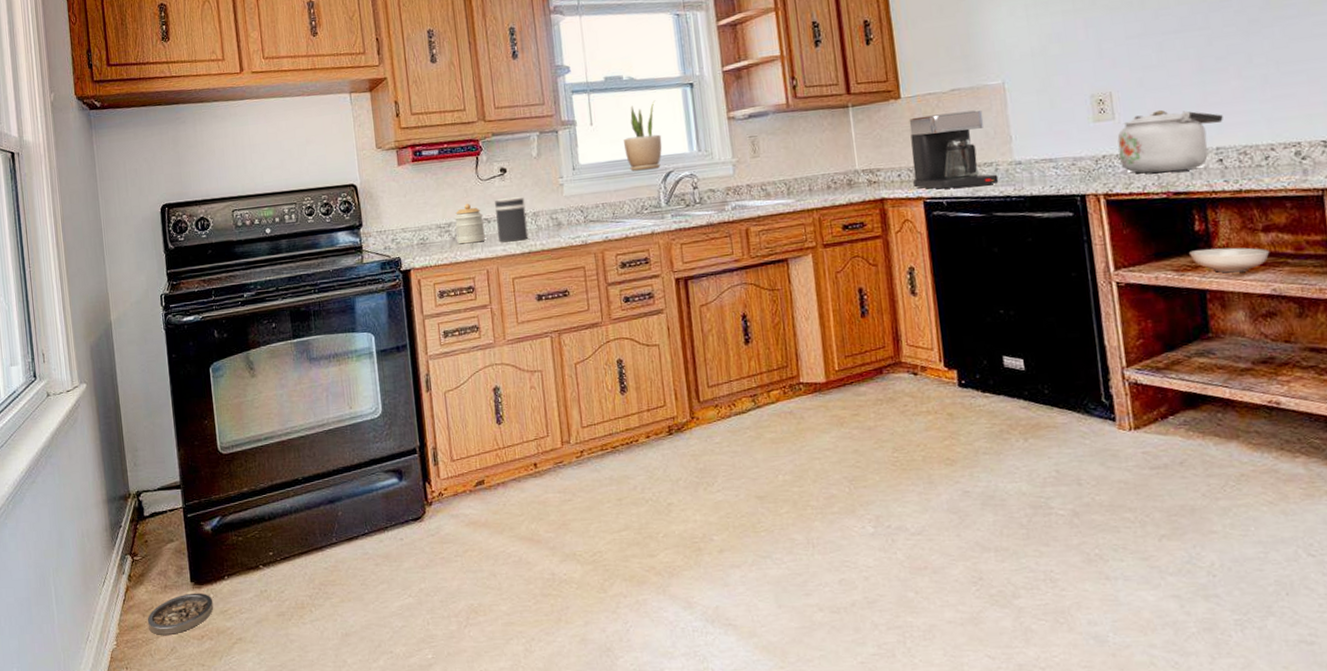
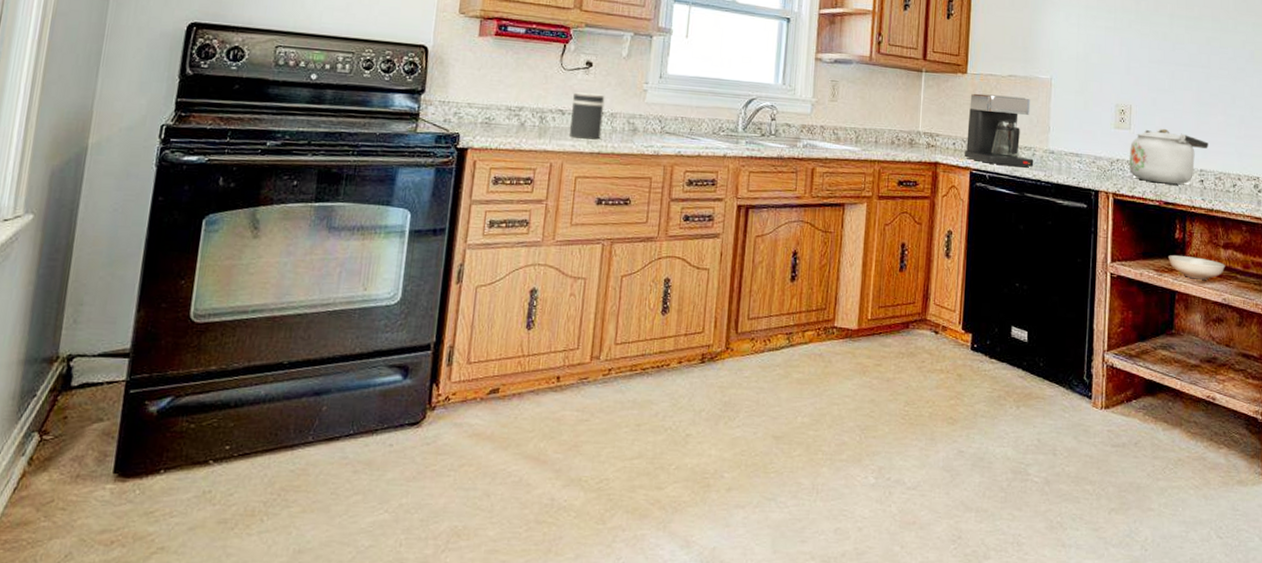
pet bowl: present [147,593,214,635] -> none [39,487,138,537]
jar: present [454,204,485,244] -> none [525,91,558,133]
potted plant: present [624,100,662,172] -> none [714,26,753,94]

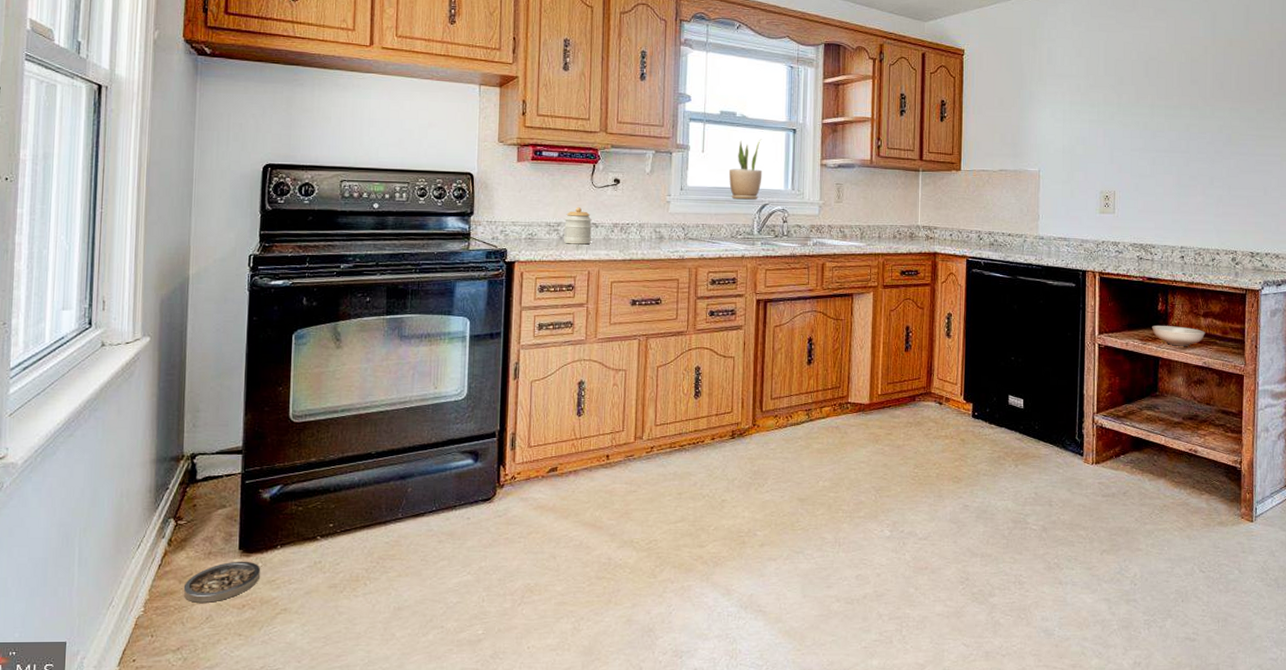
pet bowl: none [39,487,138,537] -> present [183,561,261,603]
jar: none [525,91,558,133] -> present [564,207,592,245]
cylinder: present [570,92,605,140] -> none [604,206,633,249]
potted plant: none [714,26,753,94] -> present [729,139,762,200]
coffee maker: present [965,93,1034,168] -> none [961,188,1025,253]
kettle: present [1129,128,1209,185] -> none [1114,210,1188,262]

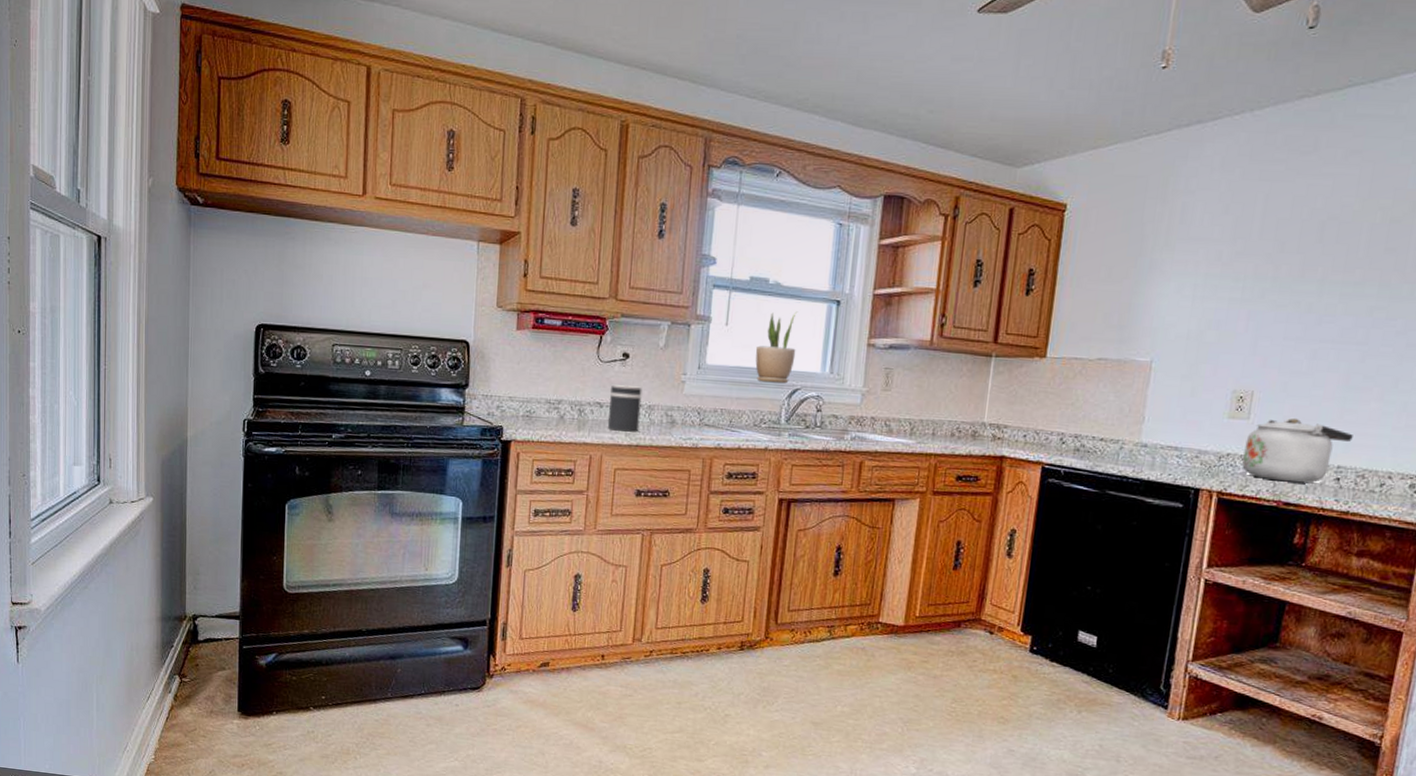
pet bowl: present [183,561,261,603] -> none [188,722,258,759]
jar: present [564,207,592,245] -> none [565,383,596,426]
cylinder: none [604,206,633,249] -> present [608,384,643,433]
kettle: none [1114,210,1188,262] -> present [1242,417,1353,484]
bowl: present [1151,326,1206,346] -> none [1280,562,1357,591]

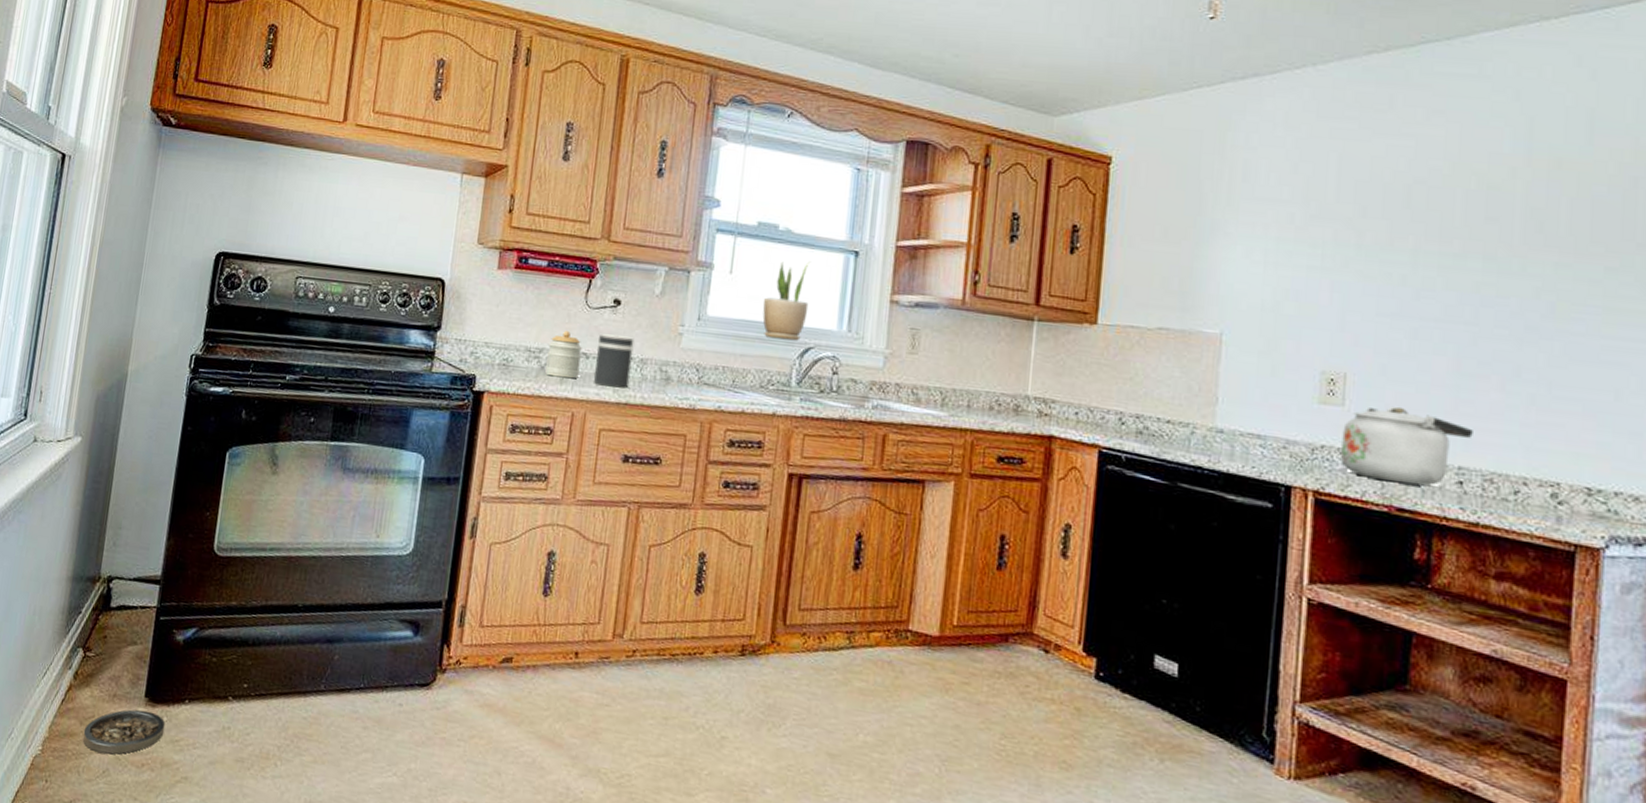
pet bowl: none [188,722,258,759] -> present [82,709,165,755]
jar: none [565,383,596,426] -> present [545,331,582,379]

